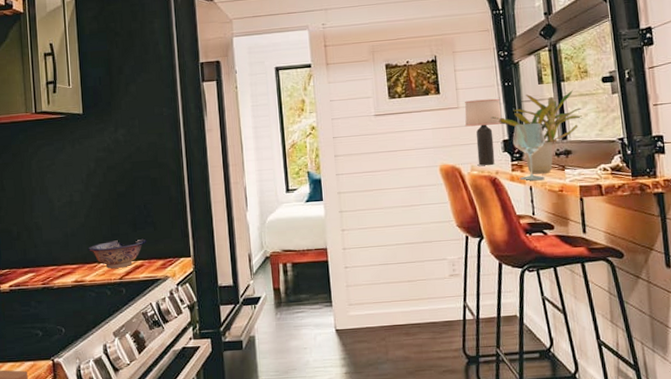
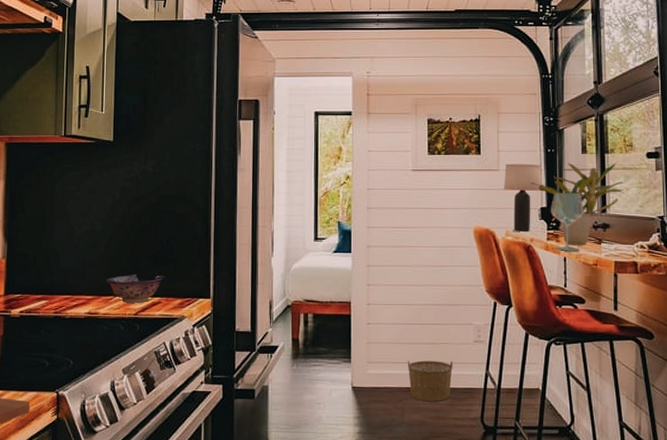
basket: none [386,296,432,338] -> present [407,360,453,402]

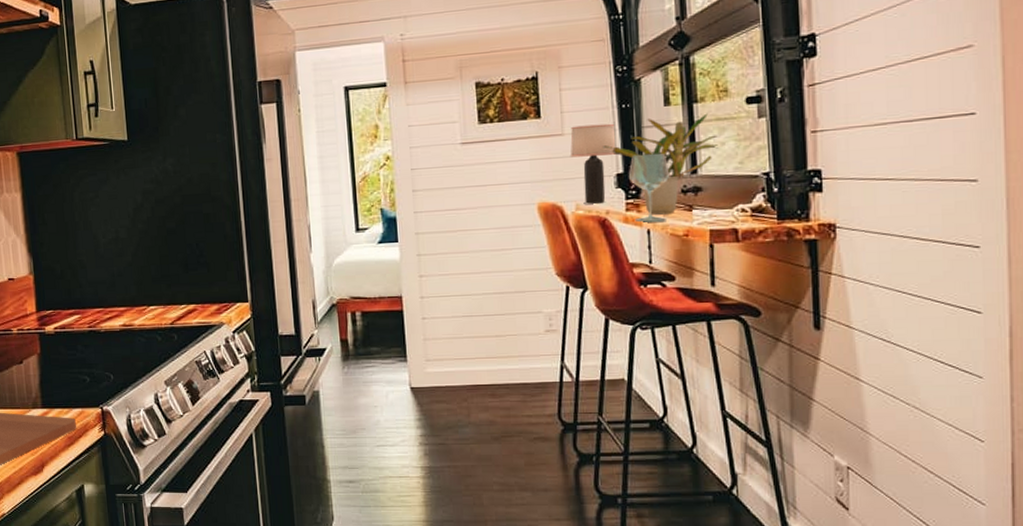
bowl: present [104,274,167,303] -> none [135,280,200,312]
basket: present [407,360,453,402] -> none [470,354,523,400]

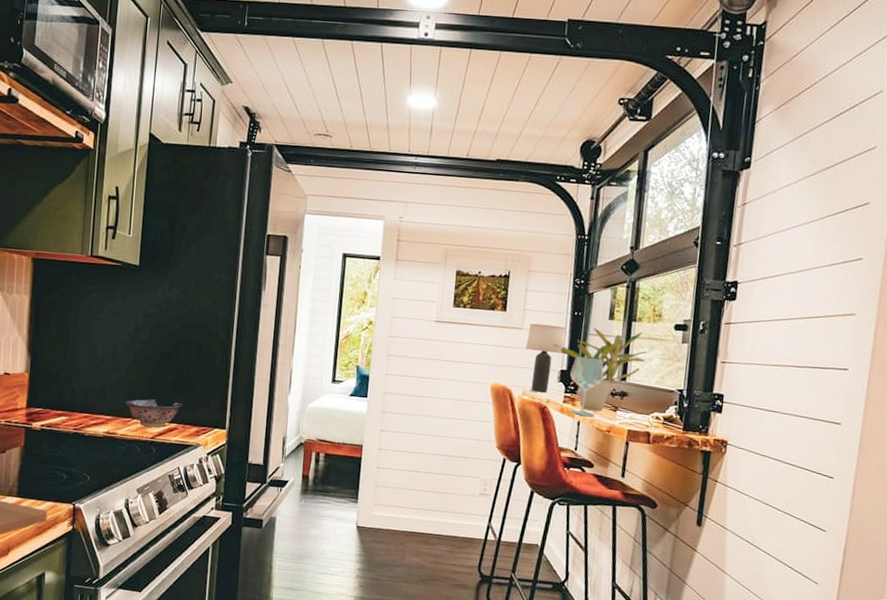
bowl: none [135,280,200,312] -> present [123,399,185,428]

